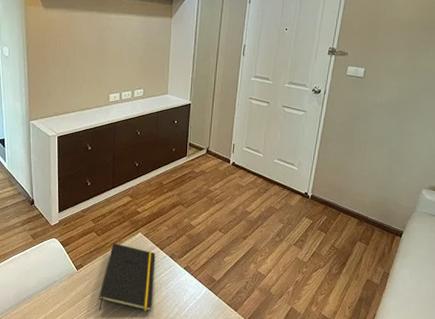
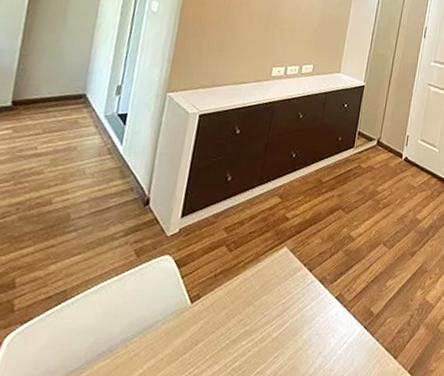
notepad: present [98,243,155,312] -> none [212,262,302,368]

